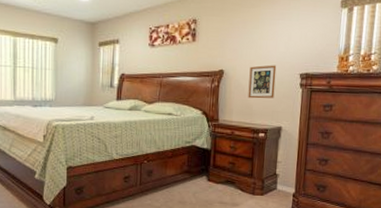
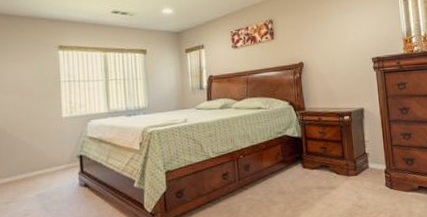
picture frame: present [248,65,277,99] -> none [326,52,352,85]

